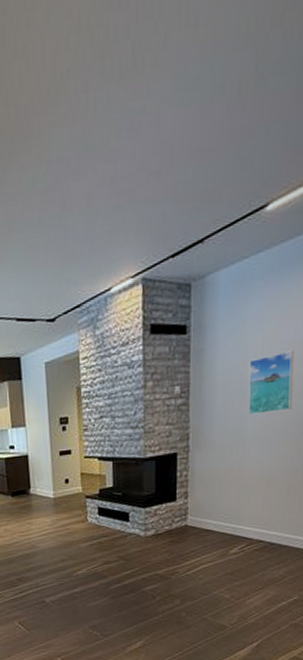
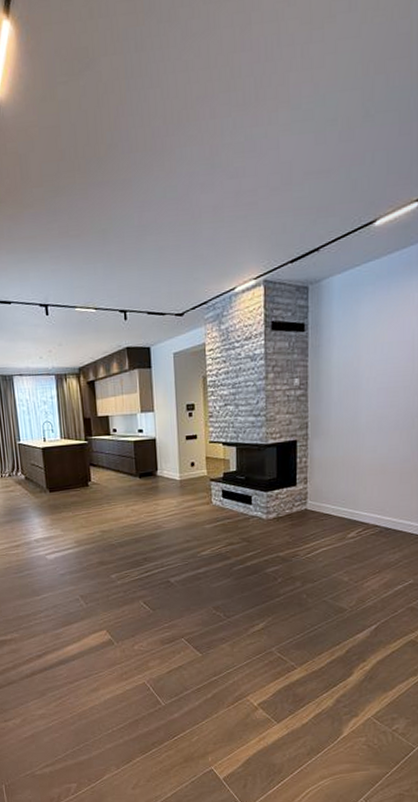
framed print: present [249,350,295,415] -> none [362,349,404,407]

